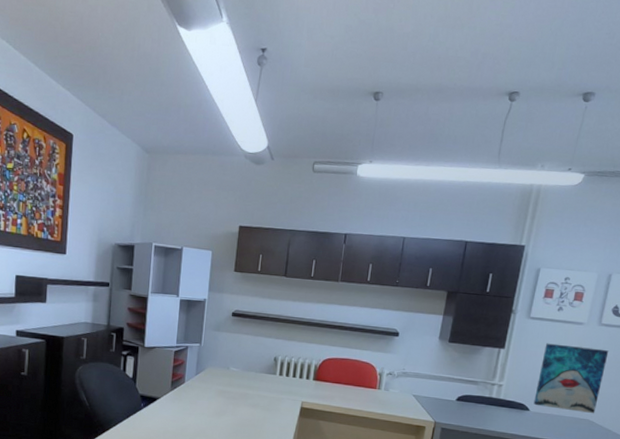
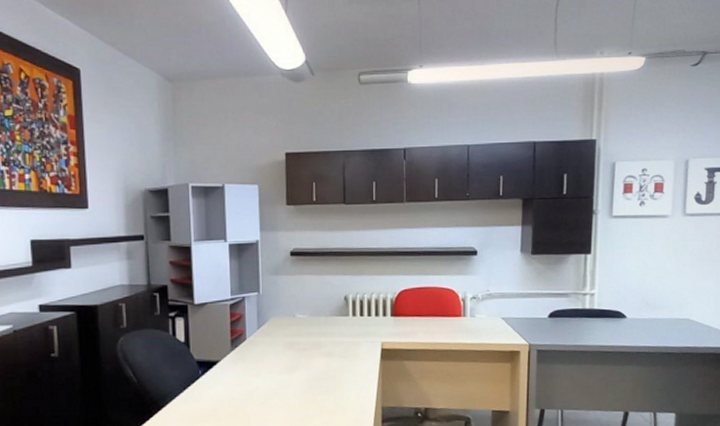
wall art: present [533,343,609,414] -> none [629,241,698,312]

